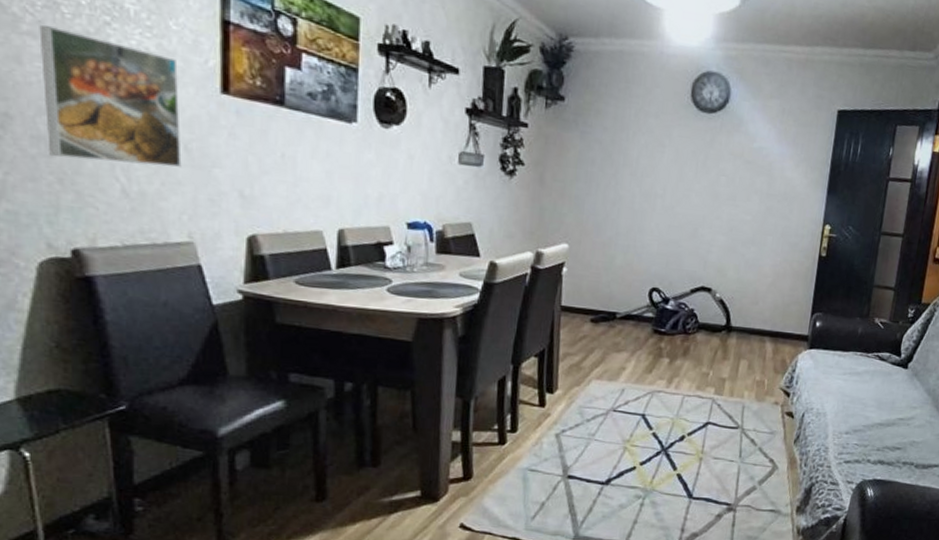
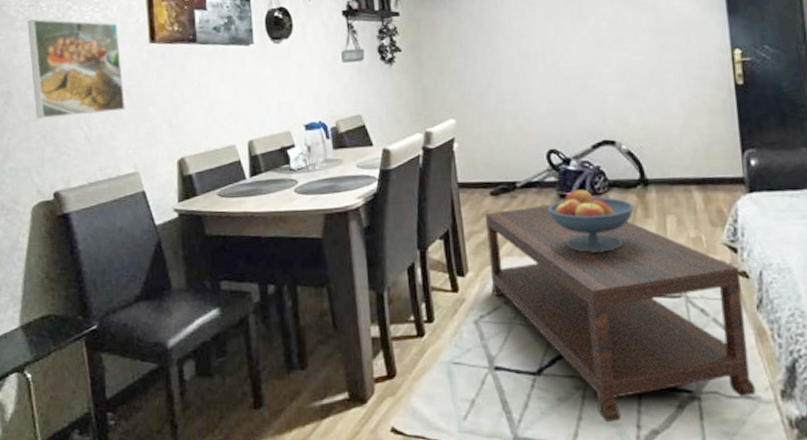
coffee table: none [576,337,788,527] -> present [484,205,756,423]
fruit bowl: none [641,326,716,385] -> present [548,188,634,252]

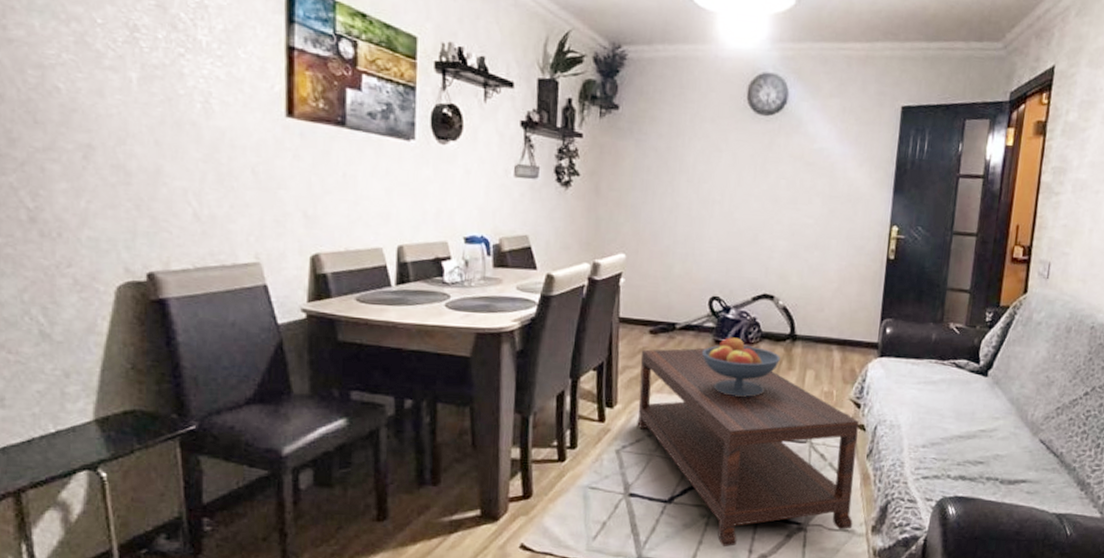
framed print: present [27,19,126,120] -> none [120,59,249,191]

